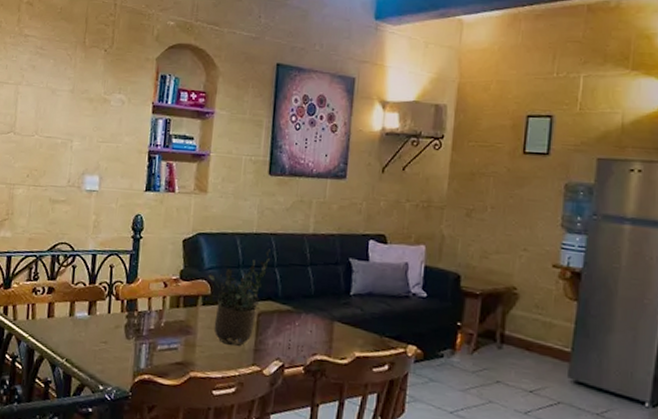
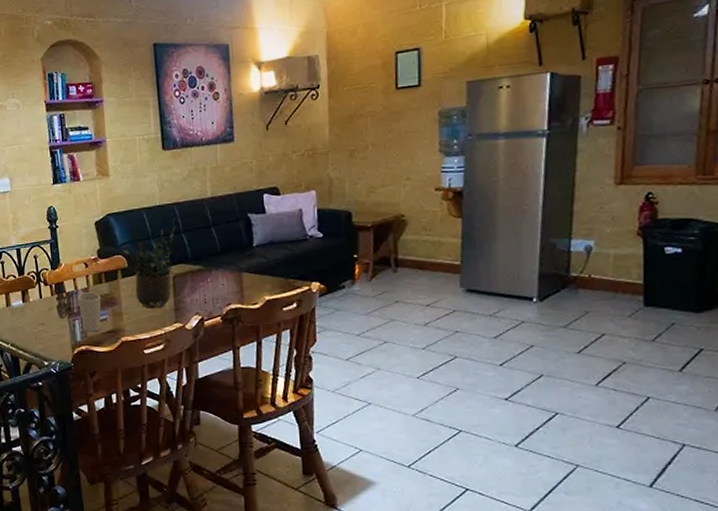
cup: none [149,314,176,361] -> present [78,292,101,332]

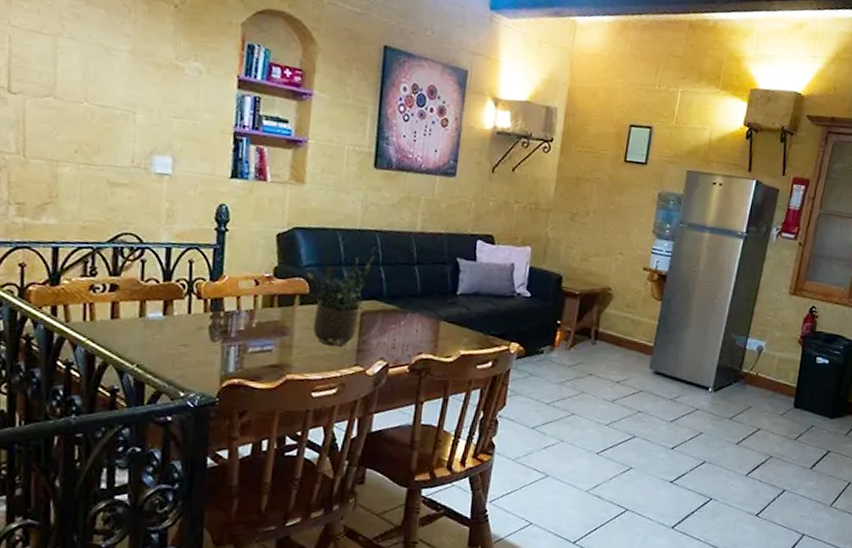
cup: present [78,292,101,332] -> none [238,314,269,364]

